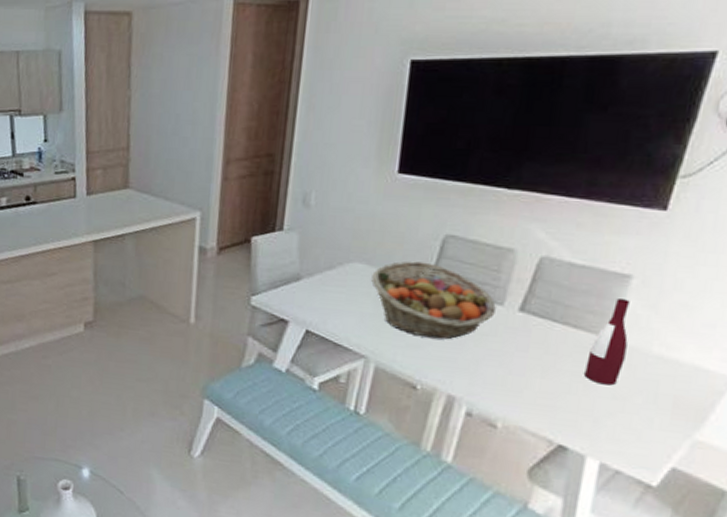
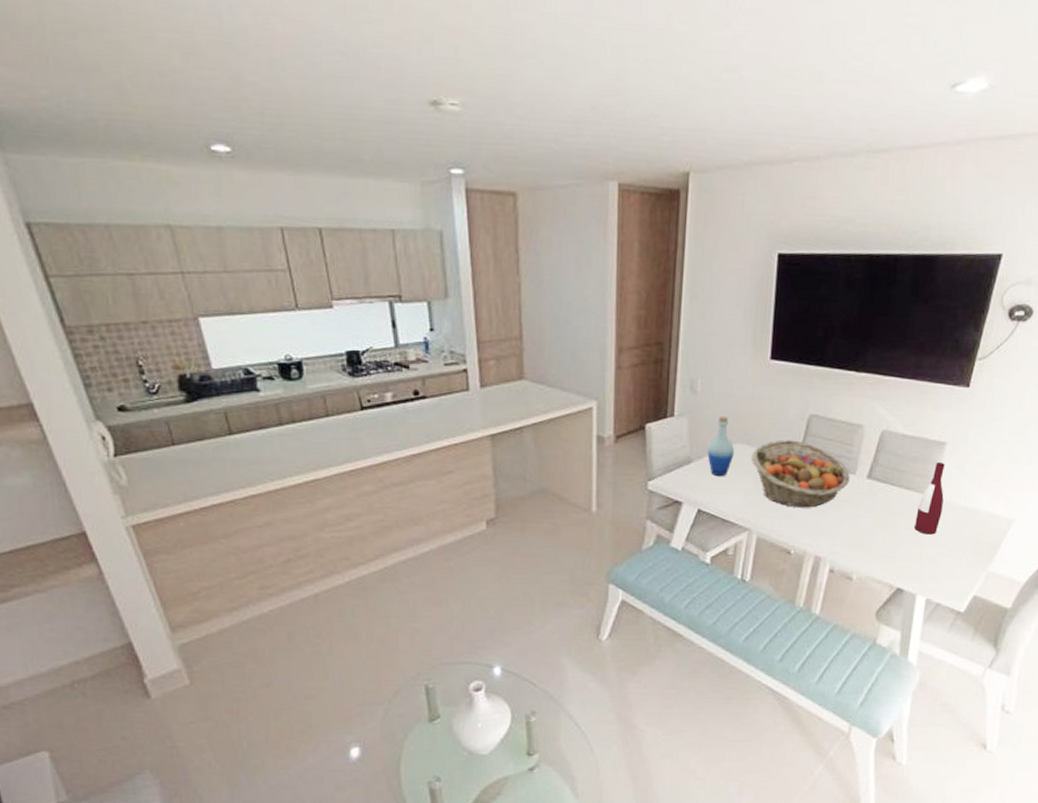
bottle: none [319,233,352,297] -> present [707,417,735,477]

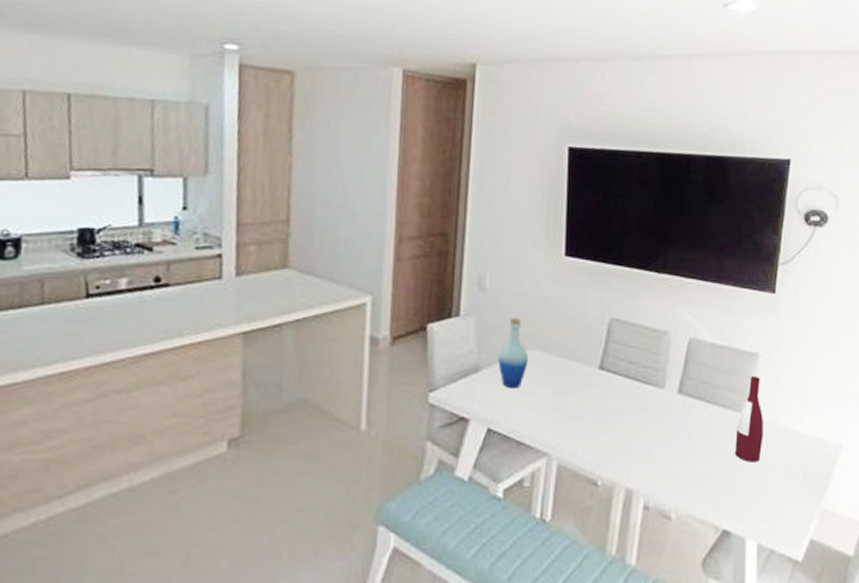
fruit basket: present [751,439,850,508] -> none [548,346,659,428]

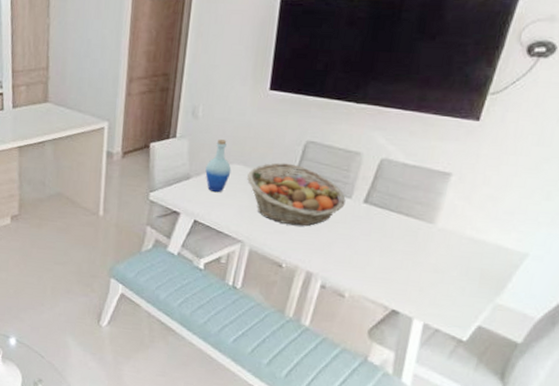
fruit basket: none [548,346,659,428] -> present [247,162,346,227]
wine bottle: present [735,376,763,463] -> none [413,192,449,262]

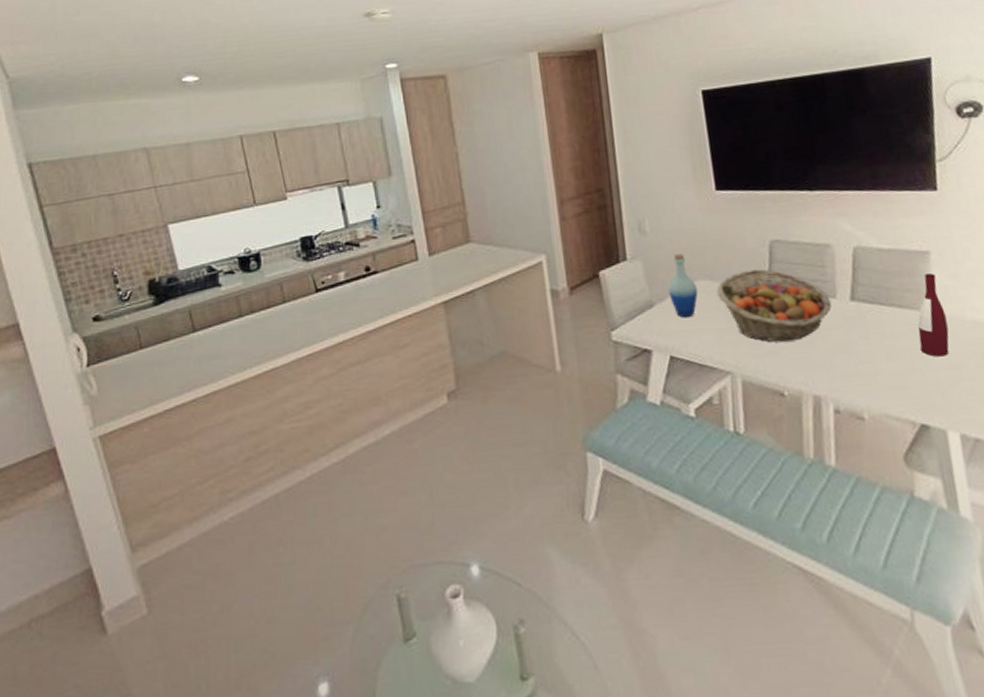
wine bottle: none [413,192,449,262] -> present [918,273,949,357]

